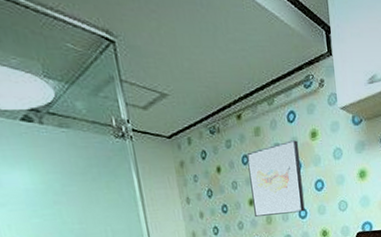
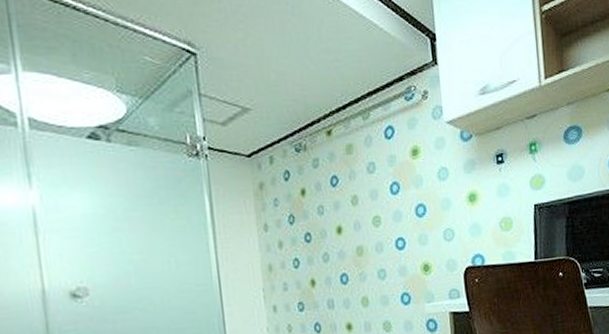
wall art: present [246,140,305,218] -> none [336,158,403,248]

